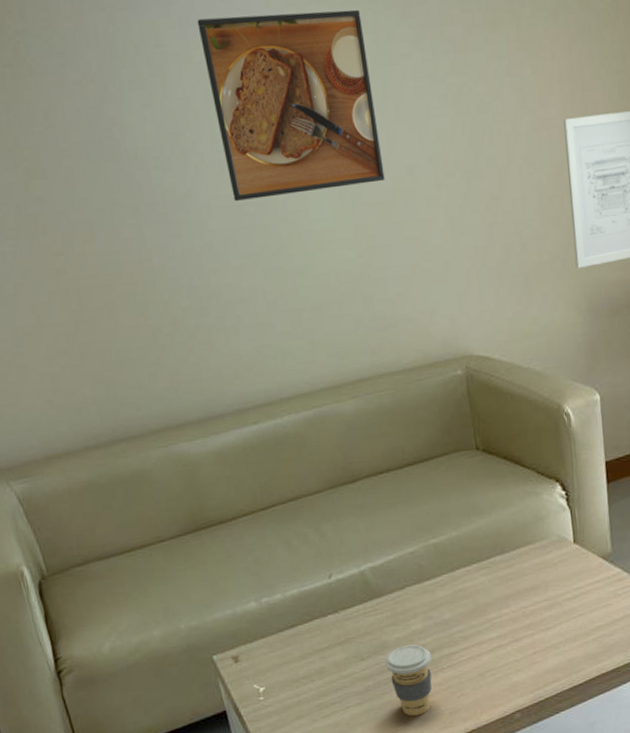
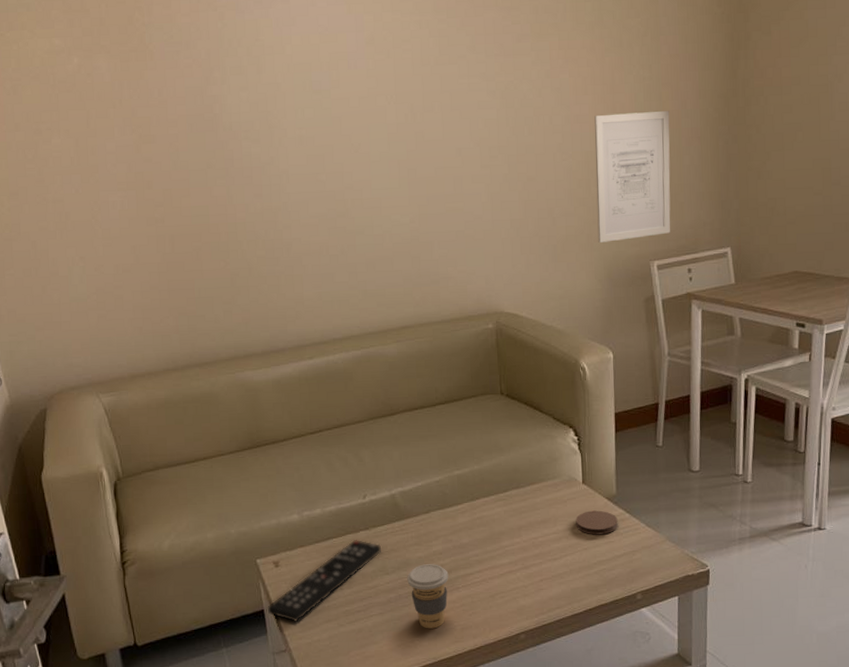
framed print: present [197,9,385,202] -> none [291,17,438,171]
remote control: none [229,624,354,722] -> present [267,539,381,623]
coaster: none [568,571,616,599] -> present [575,510,618,535]

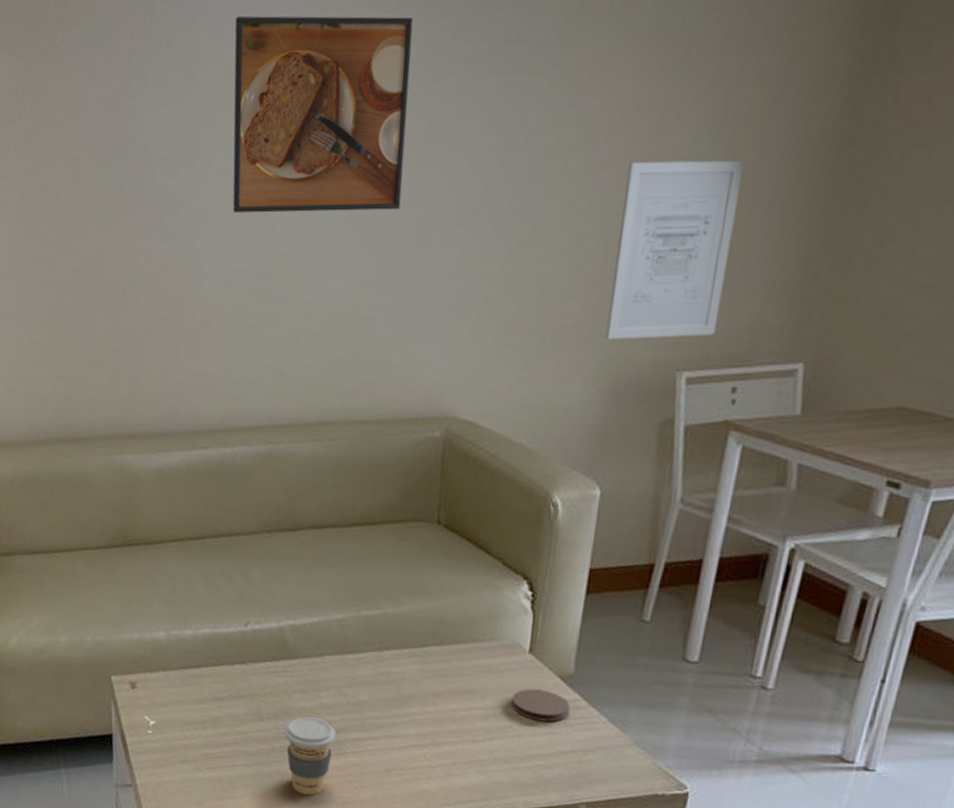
remote control: present [267,539,381,623] -> none [116,672,258,756]
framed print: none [291,17,438,171] -> present [232,16,414,214]

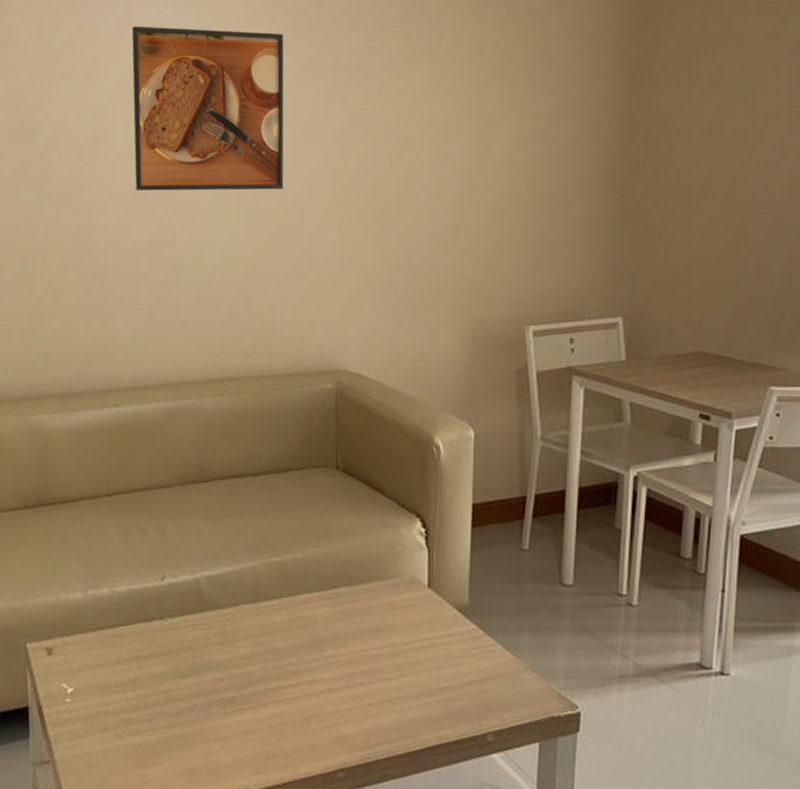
coffee cup: present [284,716,337,796] -> none [205,669,256,753]
coaster: present [511,688,570,723] -> none [416,622,469,654]
wall art: present [605,160,745,340] -> none [464,153,556,299]

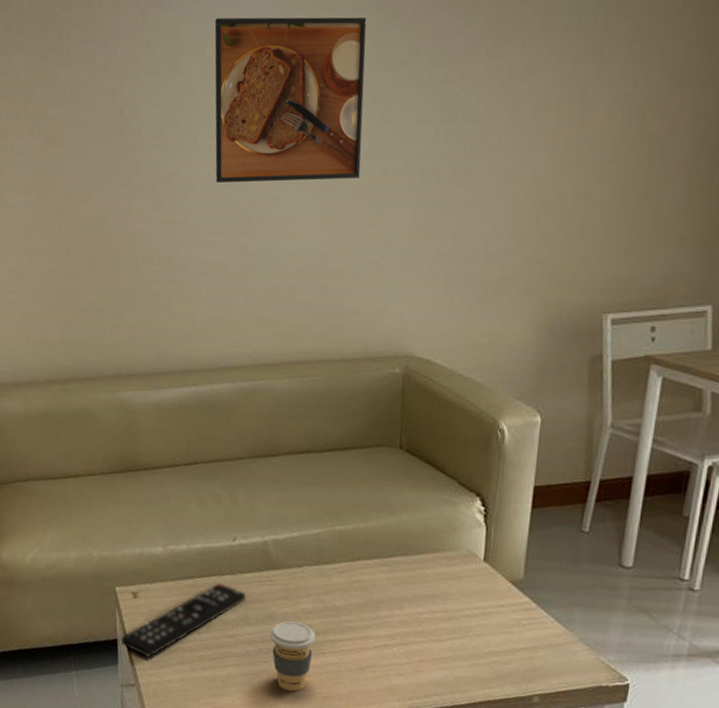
remote control: none [32,629,177,727] -> present [120,582,246,658]
coffee cup: none [205,669,256,753] -> present [269,621,316,692]

